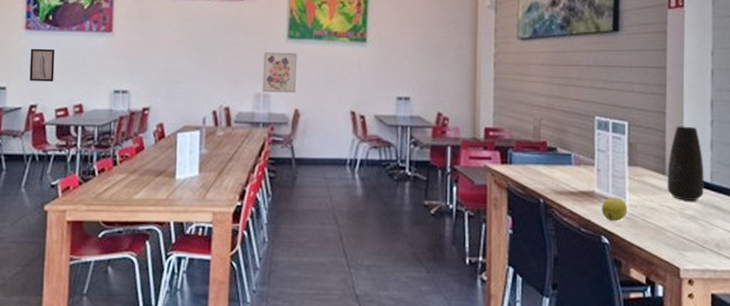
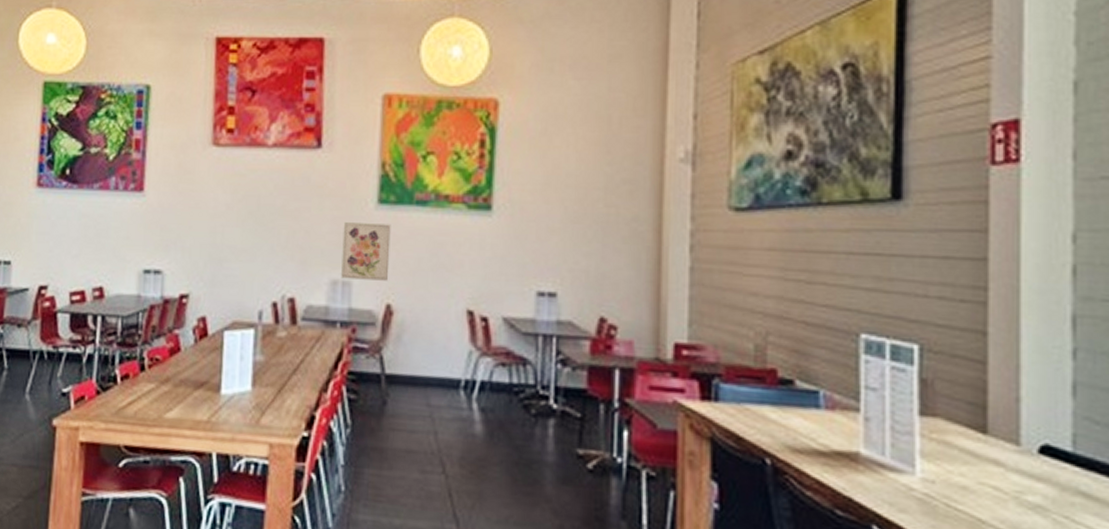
wall art: present [29,48,55,81] -> none [39,211,72,256]
apple: present [601,196,628,221] -> none [871,463,919,504]
vase: present [666,126,704,201] -> none [989,355,1060,481]

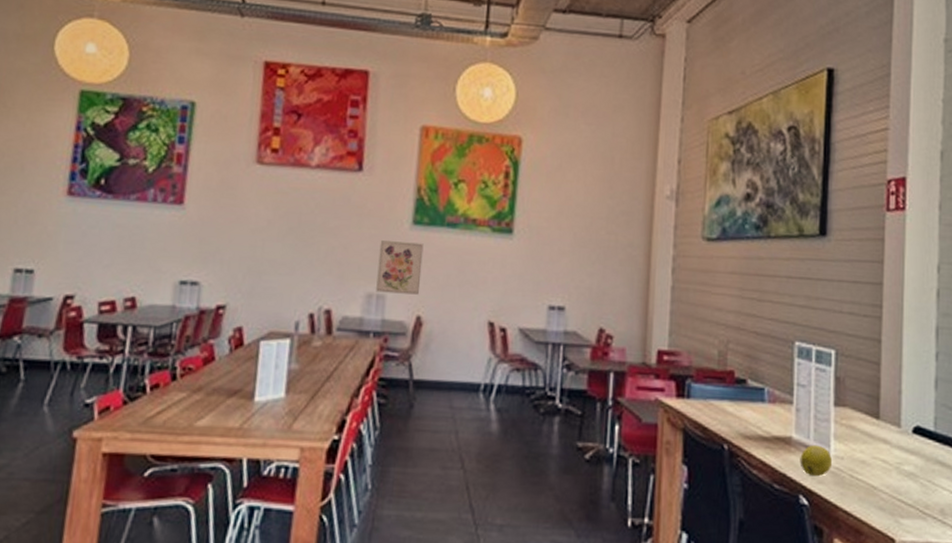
apple: none [871,463,919,504] -> present [800,444,833,477]

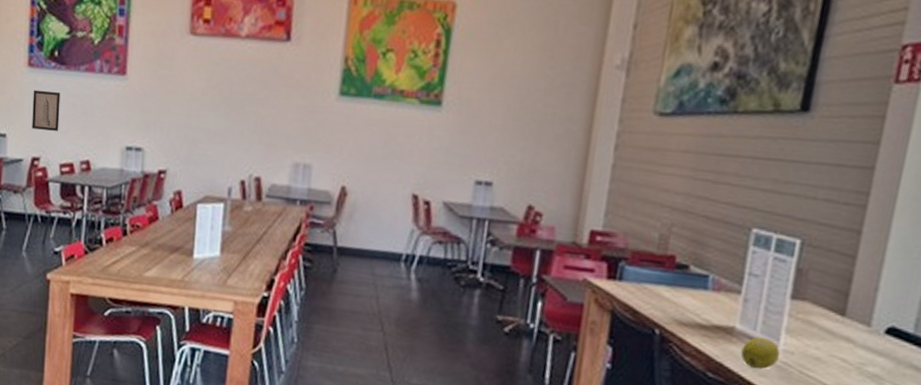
wall art: none [67,220,105,265] -> present [32,89,60,131]
wall art: present [376,240,424,295] -> none [303,111,350,166]

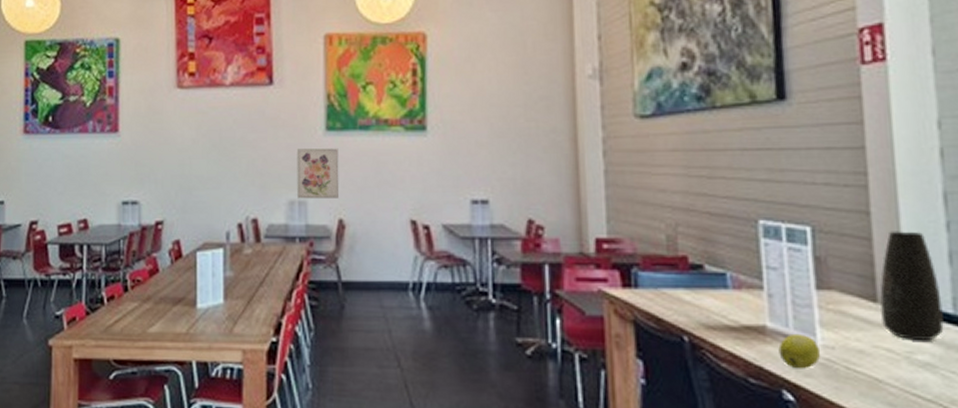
wall art: present [32,89,60,131] -> none [29,155,56,193]
wall art: none [303,111,350,166] -> present [296,148,340,199]
vase: none [843,251,909,356] -> present [879,231,944,341]

